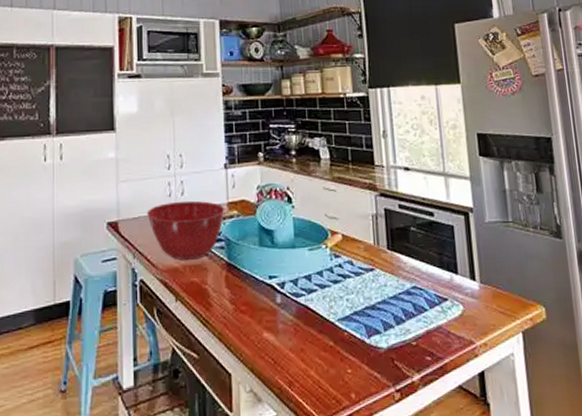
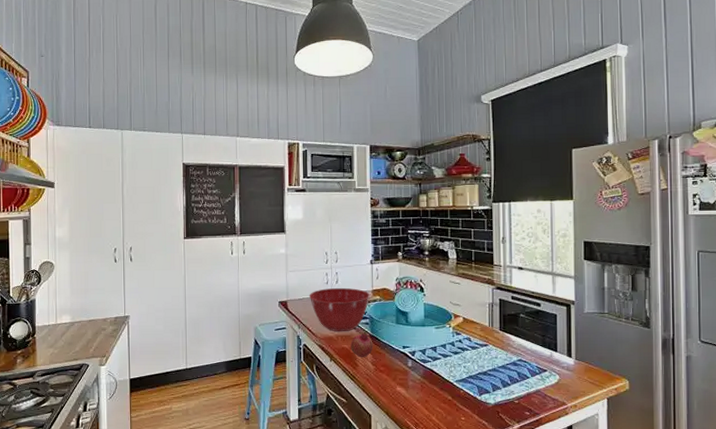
fruit: none [202,259,231,295] -> present [350,332,373,358]

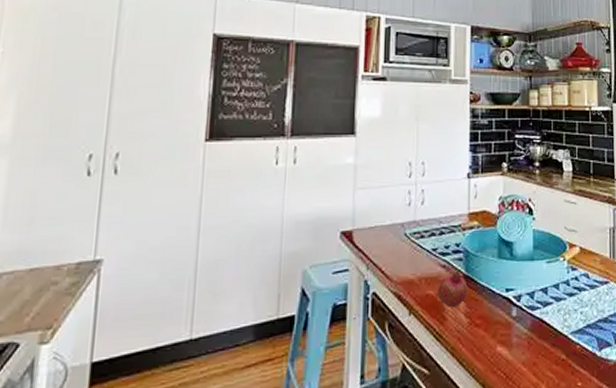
mixing bowl: present [309,287,370,332] -> none [383,210,466,273]

